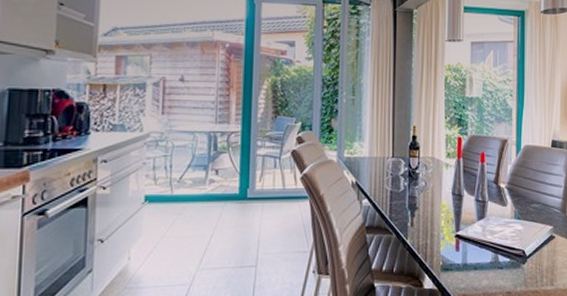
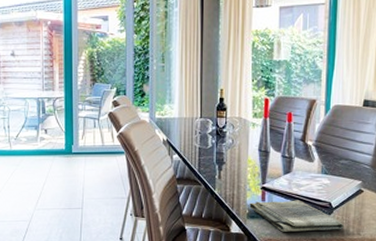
dish towel: none [443,248,539,286] -> present [249,200,345,232]

